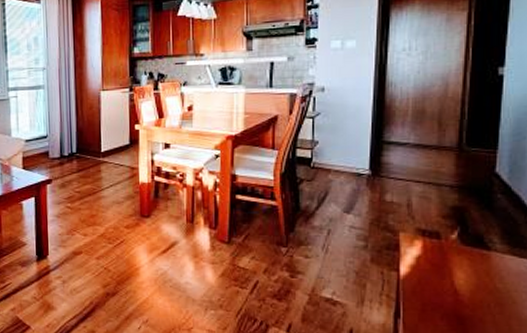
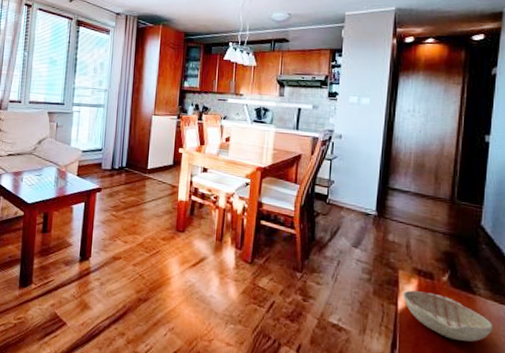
decorative bowl: none [404,253,513,302] -> present [402,290,494,342]

